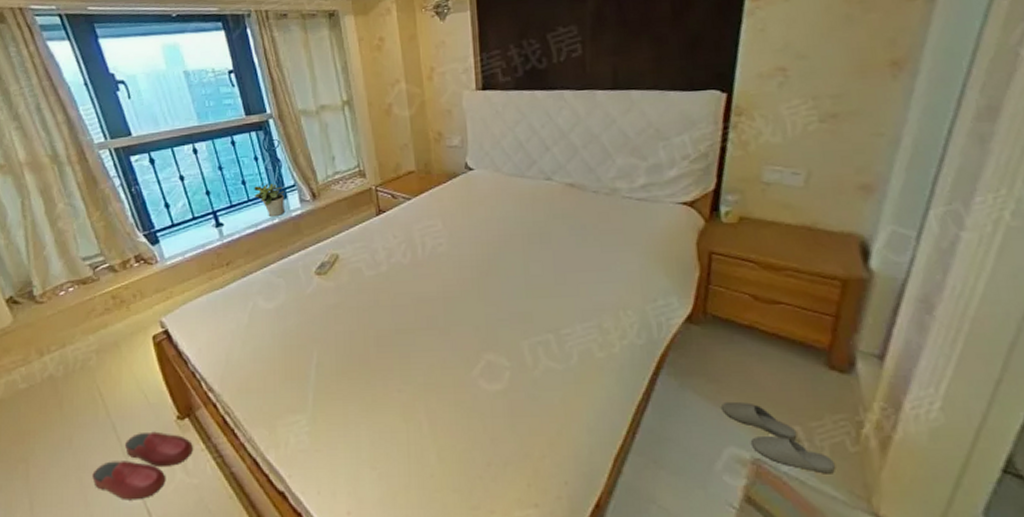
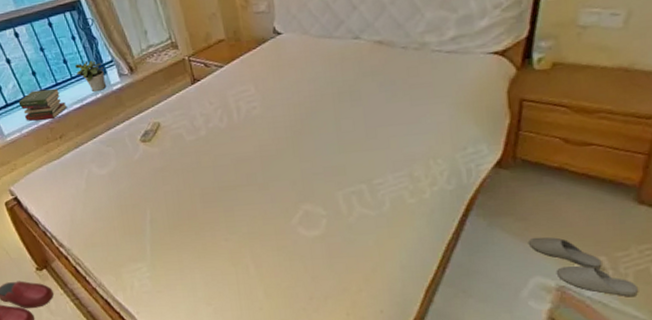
books: none [186,210,240,245] -> present [18,88,68,121]

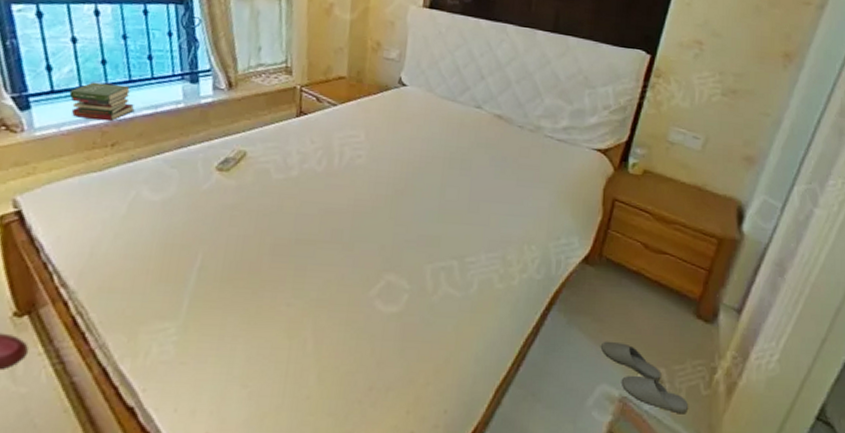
potted plant: present [75,59,107,91] -> none [160,60,198,100]

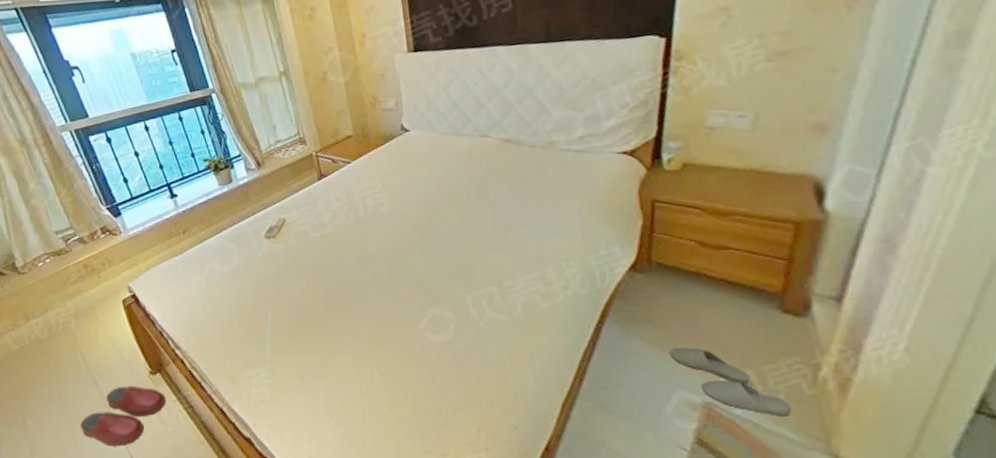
books: present [69,82,135,122] -> none [144,181,193,215]
potted plant: none [160,60,198,100] -> present [203,153,233,186]

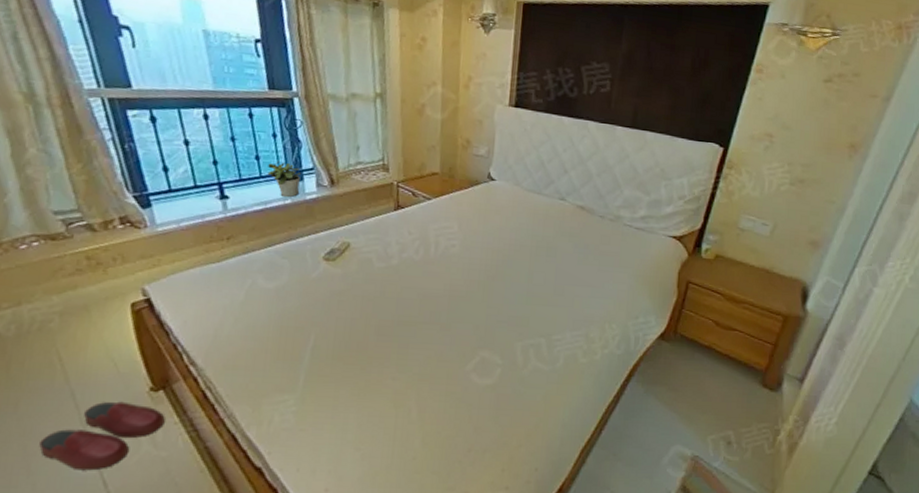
slippers: present [670,347,791,417] -> none [676,407,753,470]

